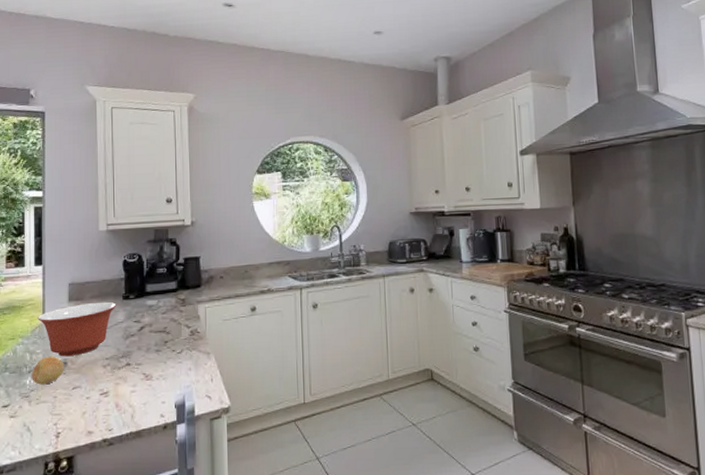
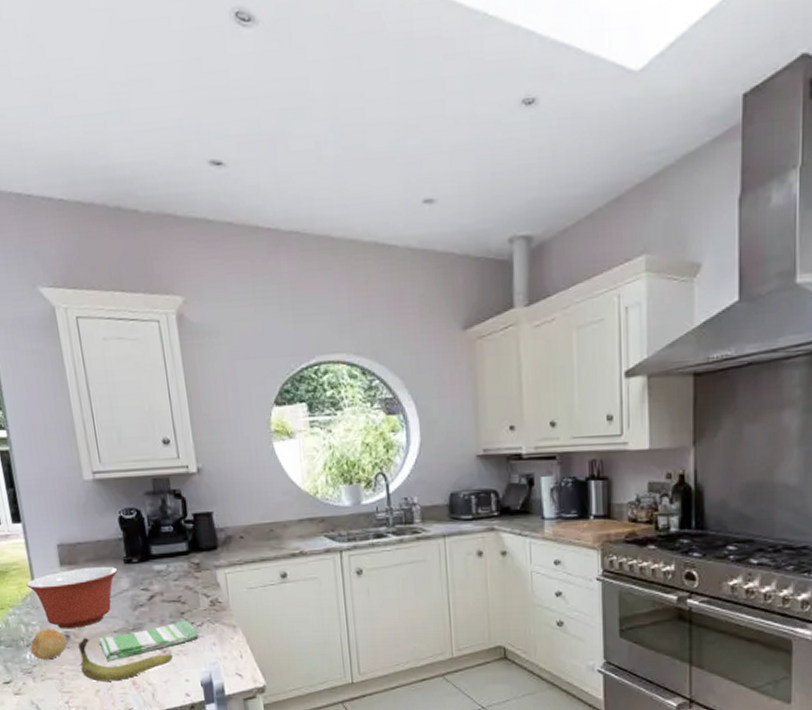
banana: none [73,364,153,404] -> present [78,637,173,682]
dish towel: none [91,348,179,386] -> present [98,620,200,662]

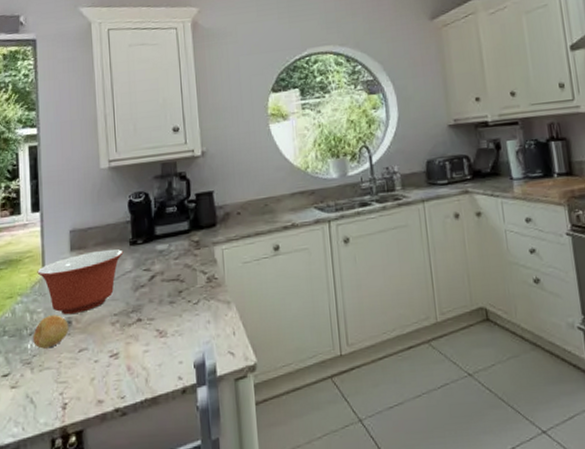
banana: present [78,637,173,682] -> none [78,322,168,369]
dish towel: present [98,620,200,662] -> none [98,298,196,347]

